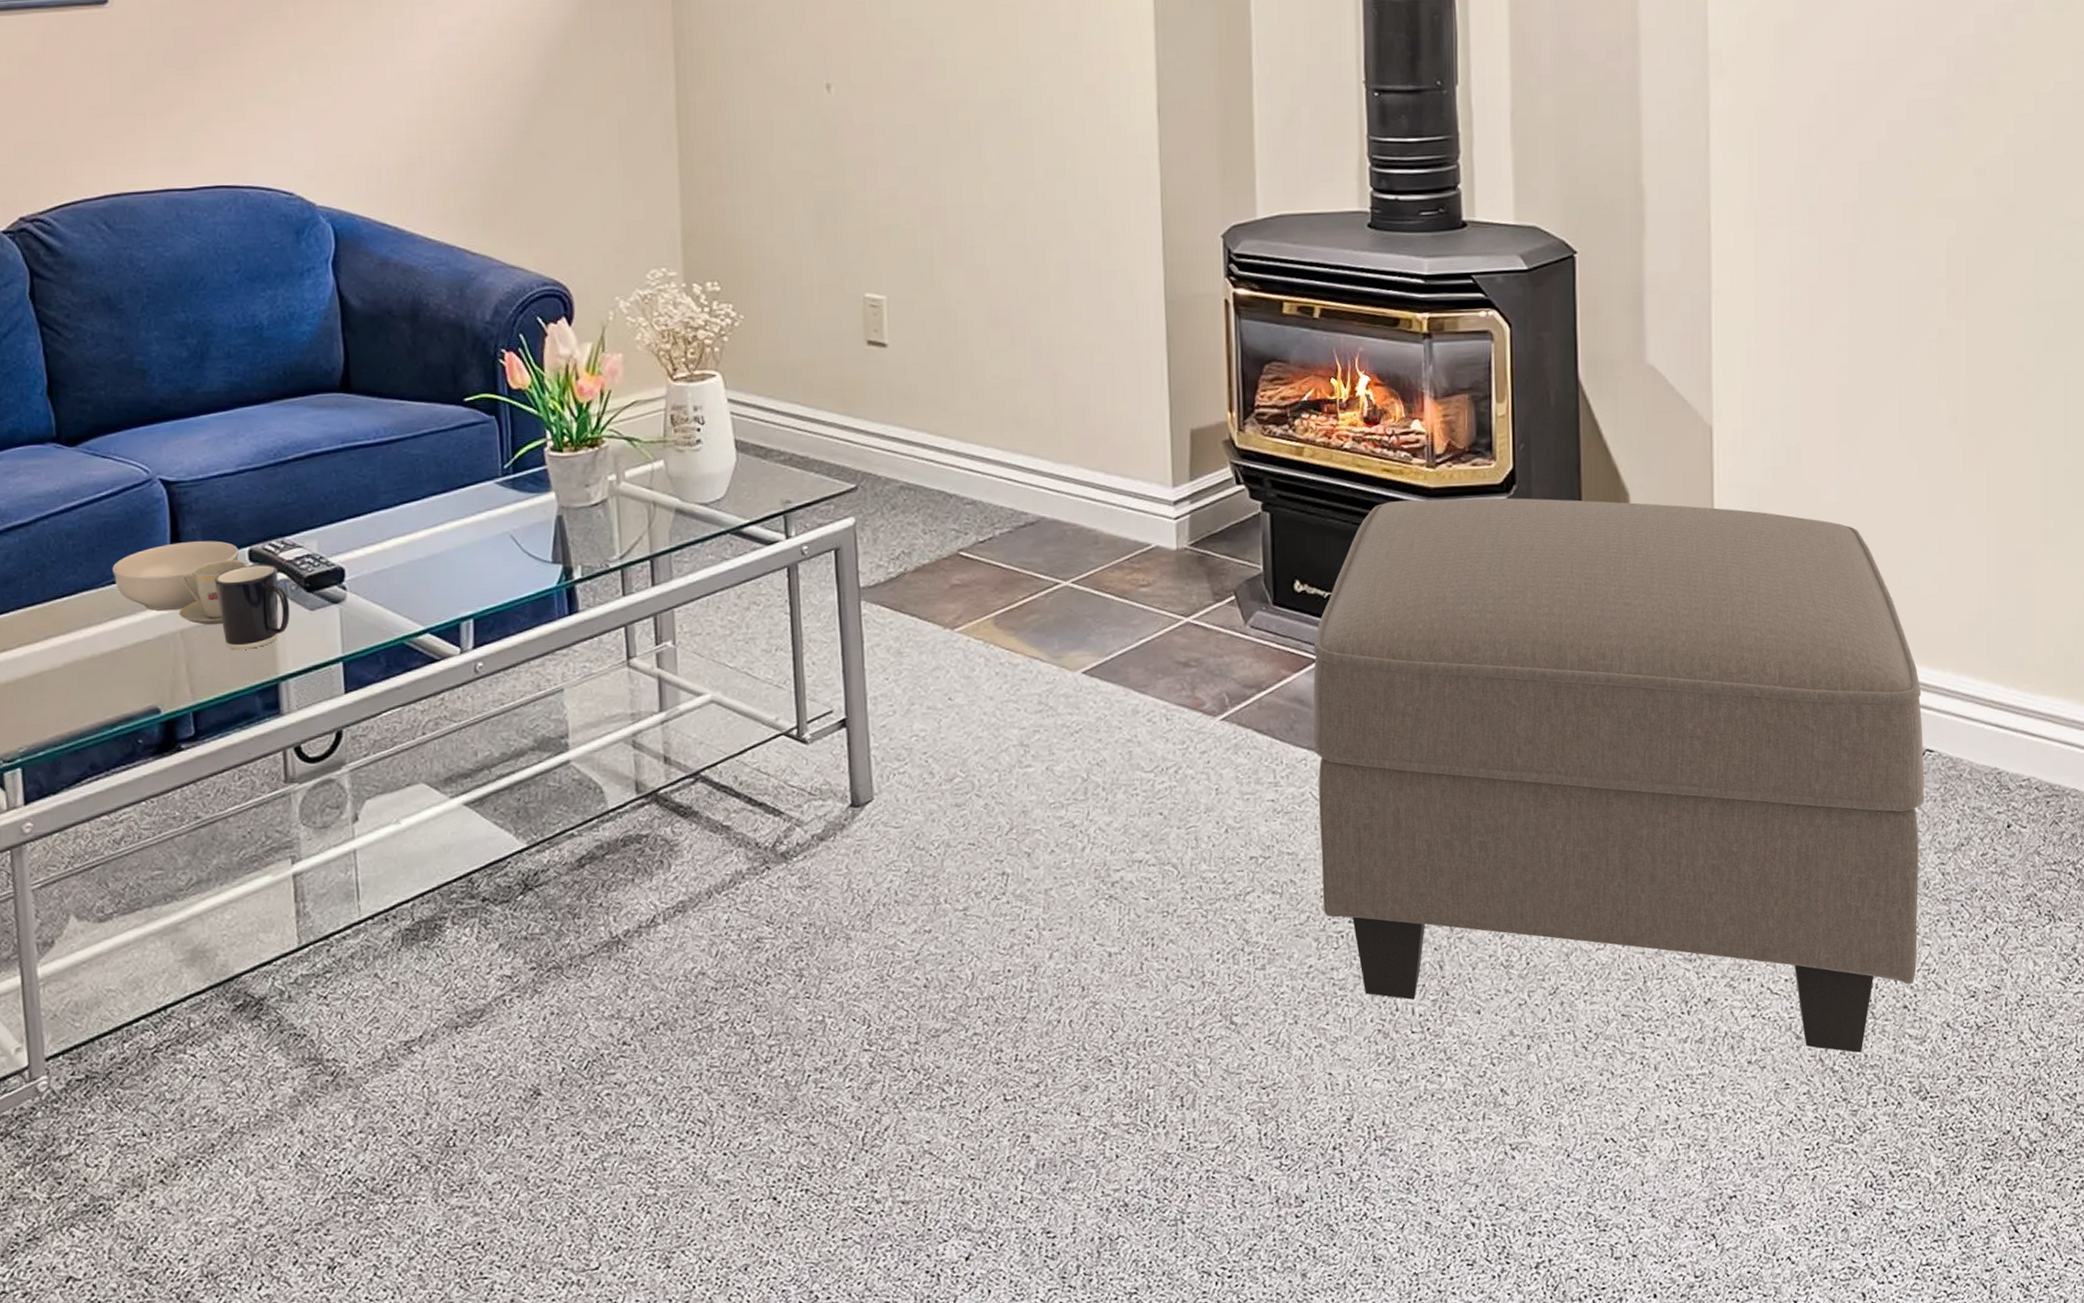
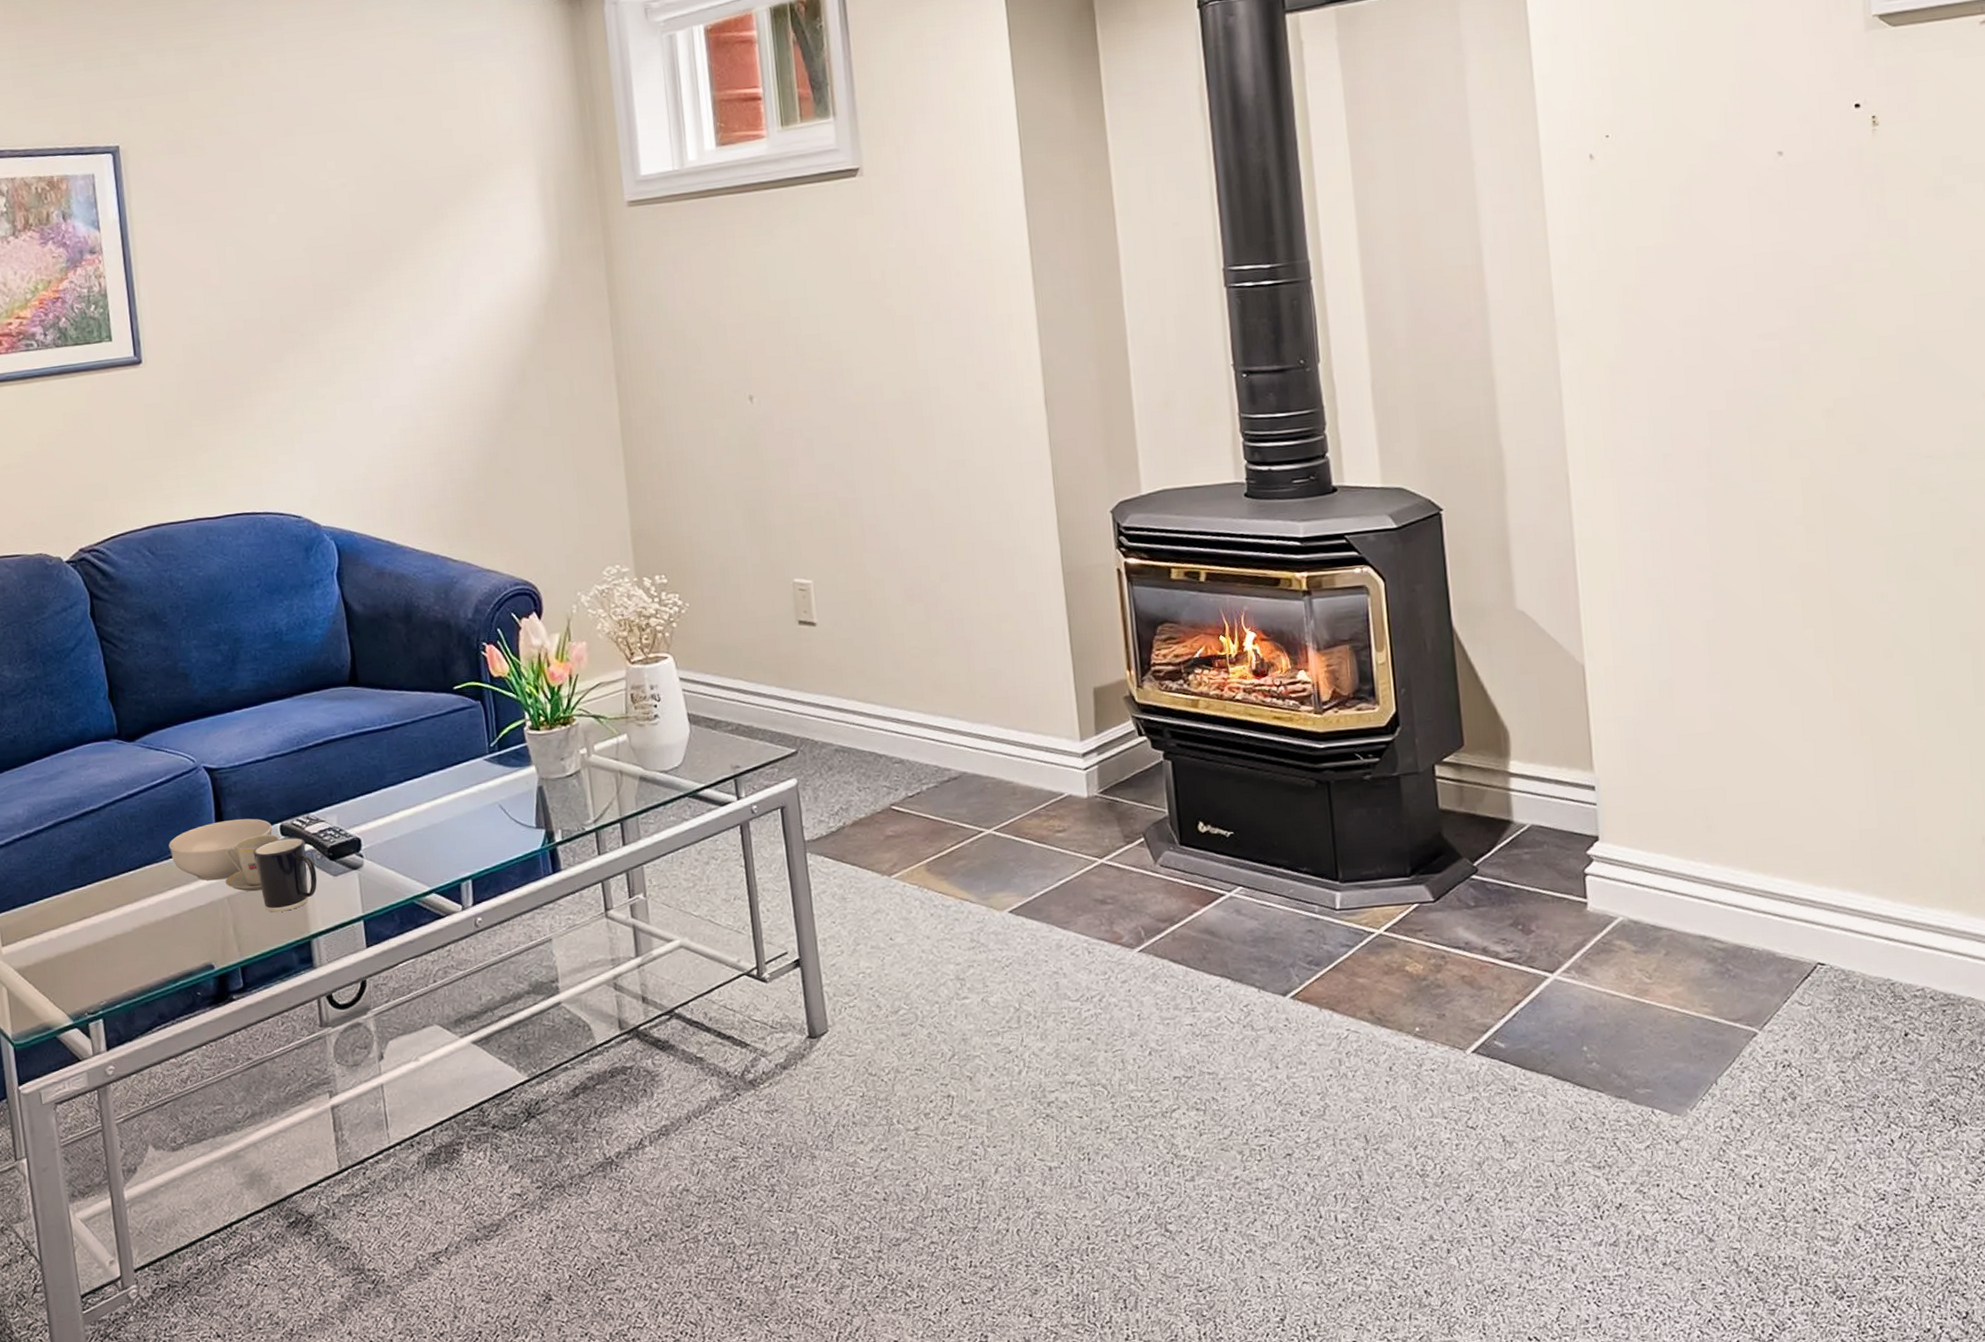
ottoman: present [1312,497,1925,1053] -> none [1219,738,1824,1254]

